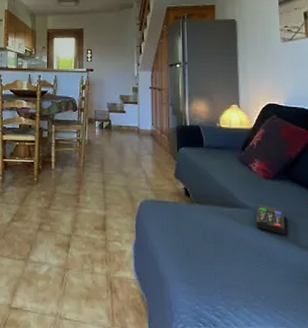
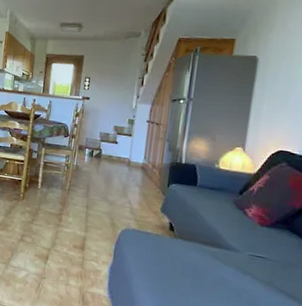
remote control: present [255,204,285,235] -> none [241,249,276,282]

